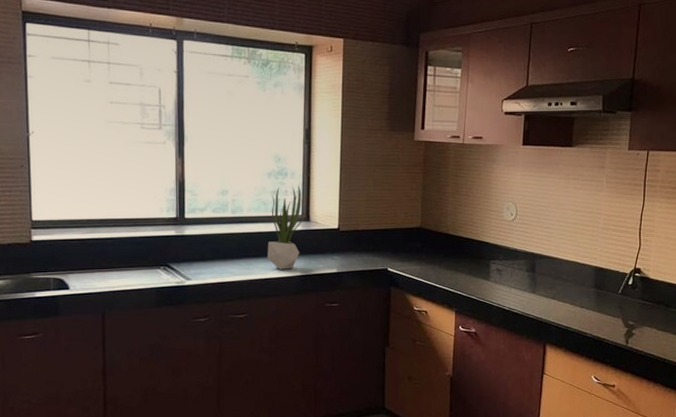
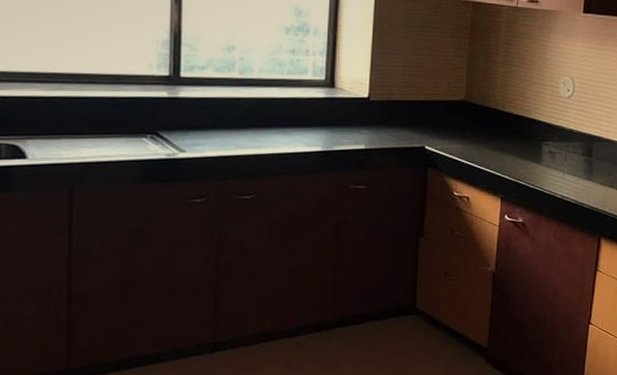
potted plant: present [267,185,305,269] -> none [281,44,329,144]

